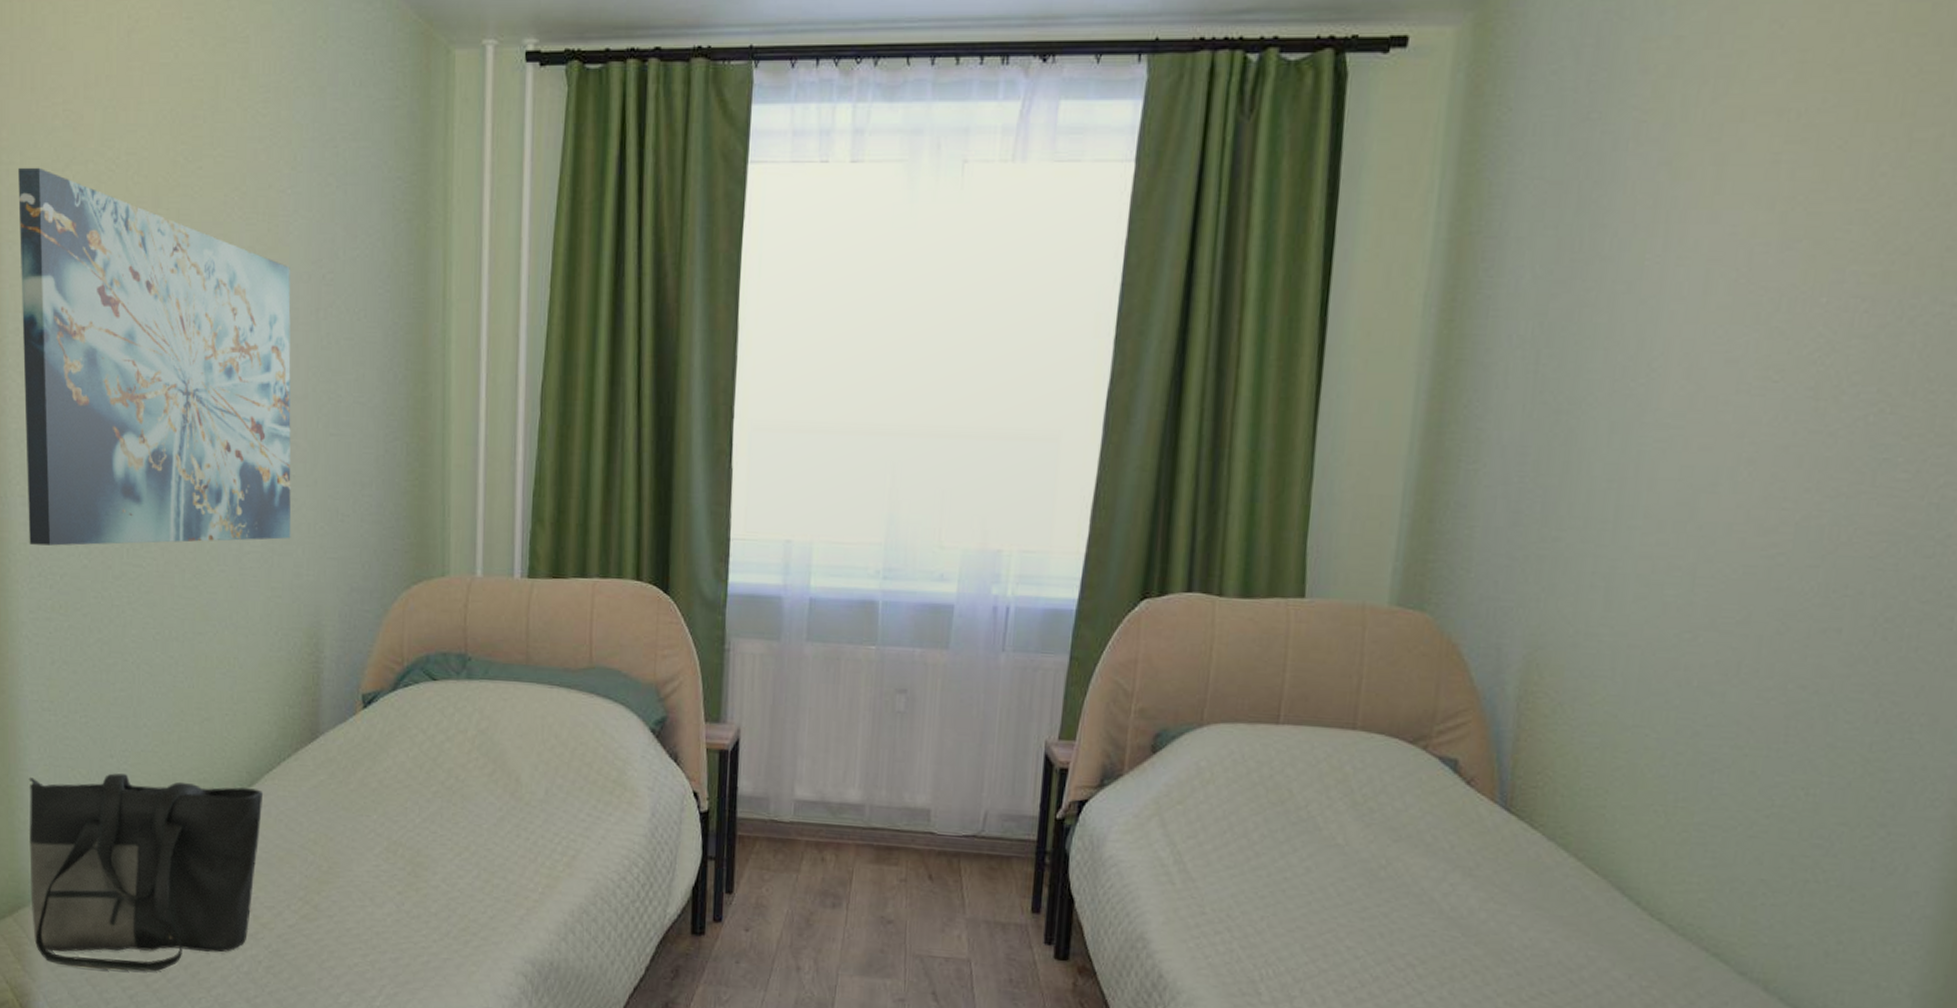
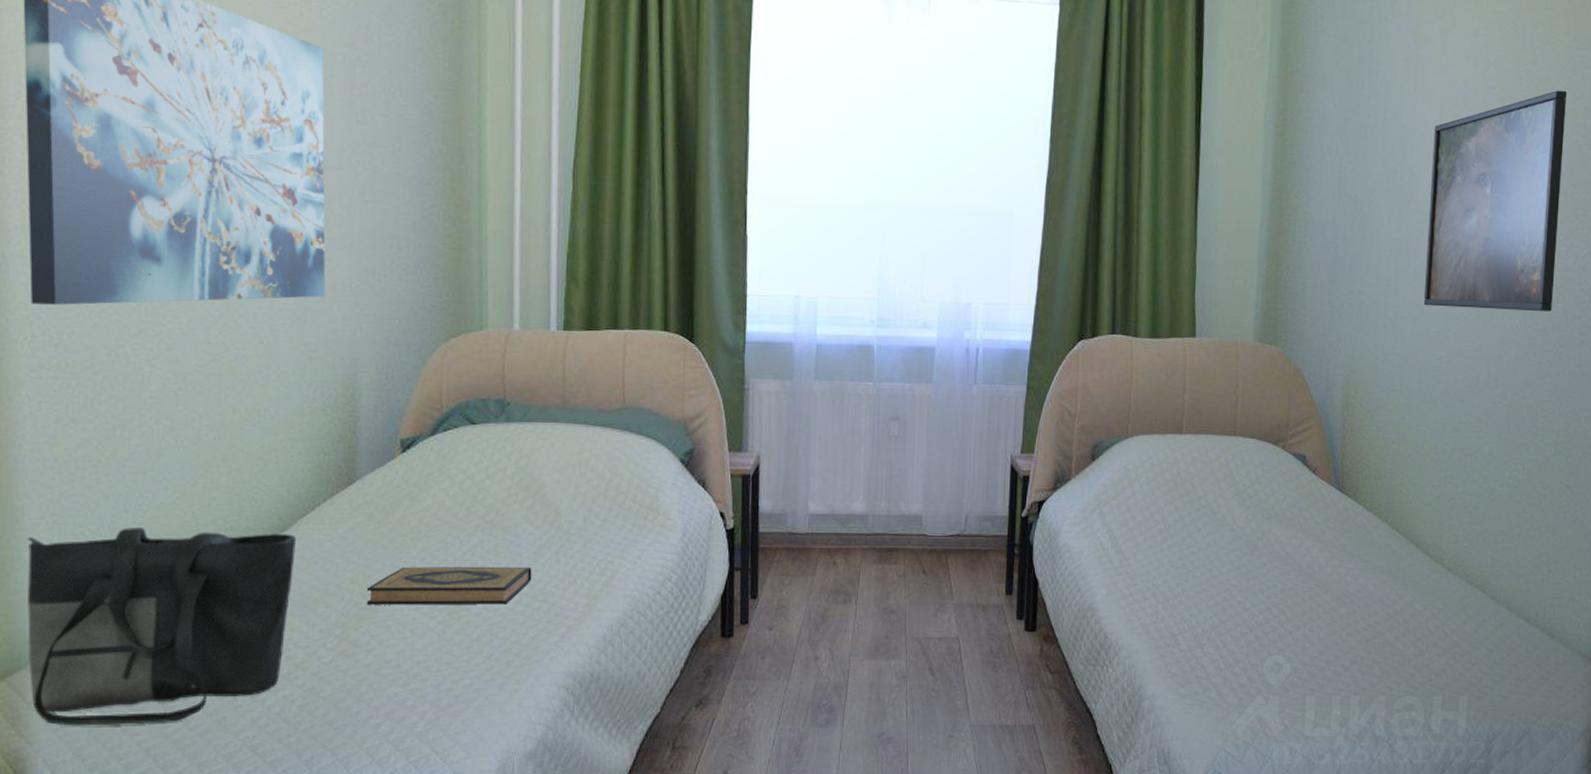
hardback book: none [328,830,491,879] -> present [366,566,532,605]
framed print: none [1657,237,1930,569] -> present [1423,90,1567,311]

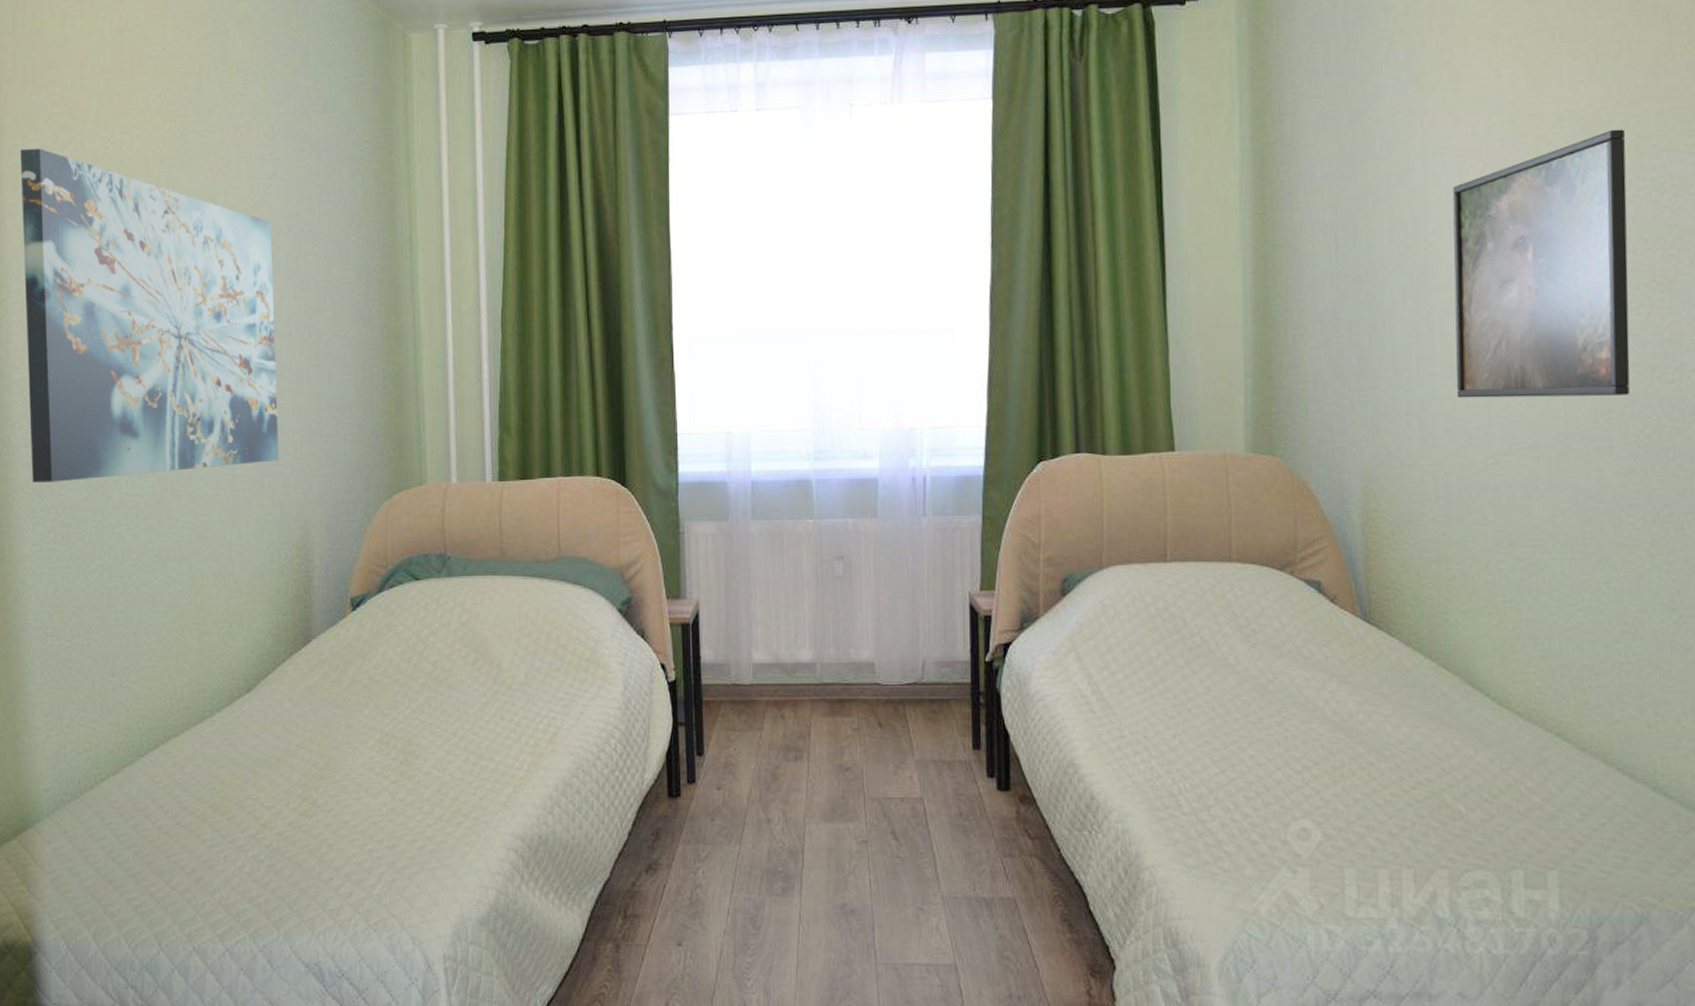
tote bag: present [27,527,296,726] -> none [32,691,260,884]
hardback book: present [366,566,532,605] -> none [324,724,478,765]

